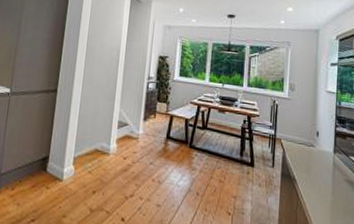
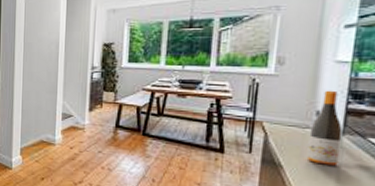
wine bottle: none [312,114,334,180] -> present [306,90,343,166]

